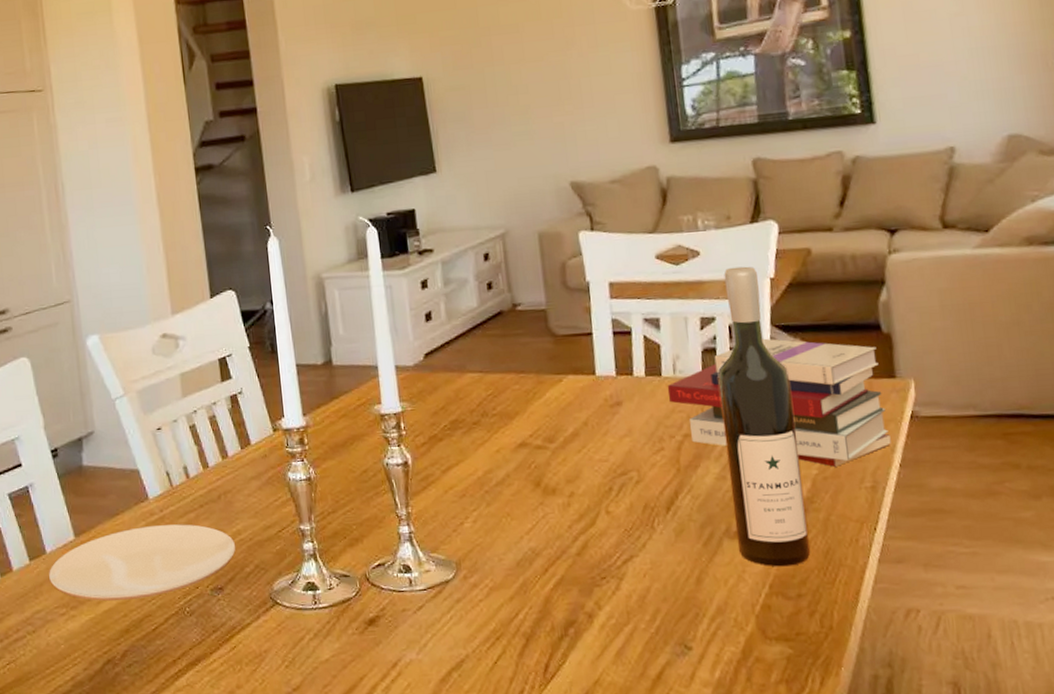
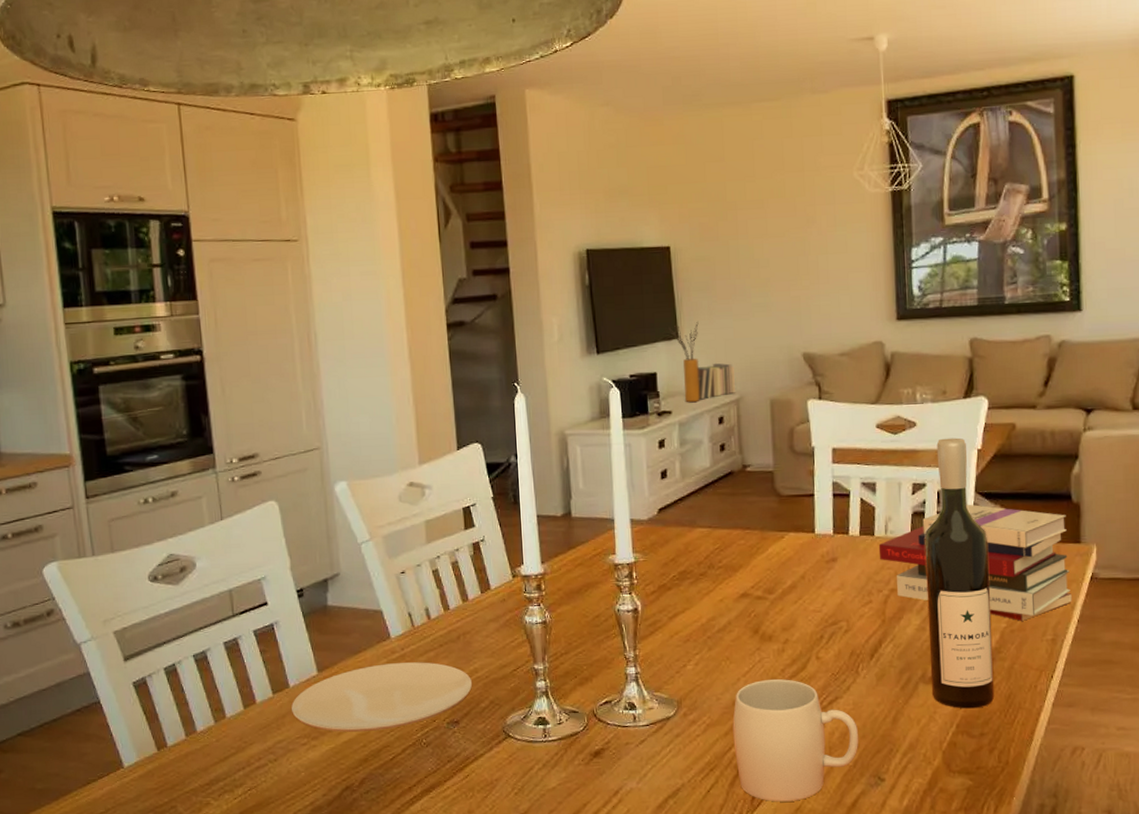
vase: none [425,153,463,240] -> present [668,321,700,403]
books: none [458,196,500,236] -> present [697,363,735,400]
mug: none [517,536,660,675] -> present [732,678,859,802]

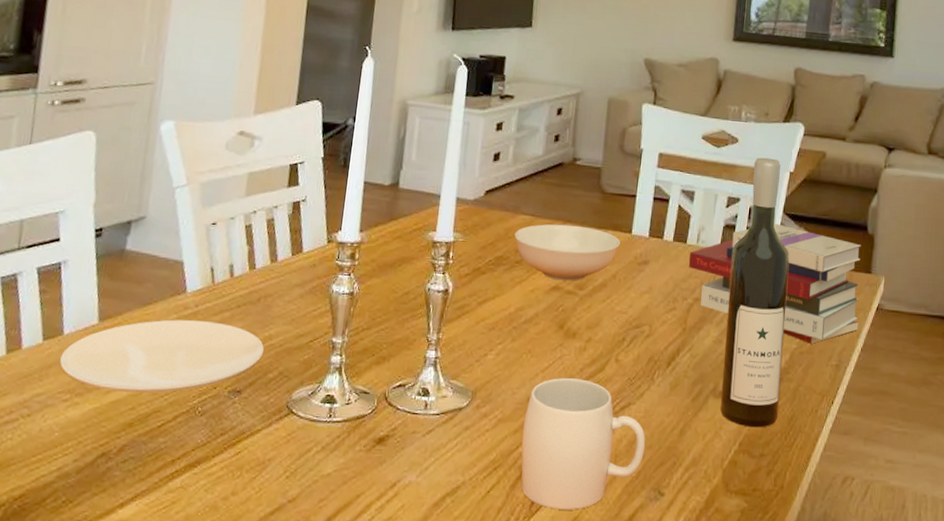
vase: present [668,321,700,403] -> none [524,13,553,91]
bowl: none [694,531,805,588] -> present [514,224,621,281]
books: present [697,363,735,400] -> none [542,56,579,89]

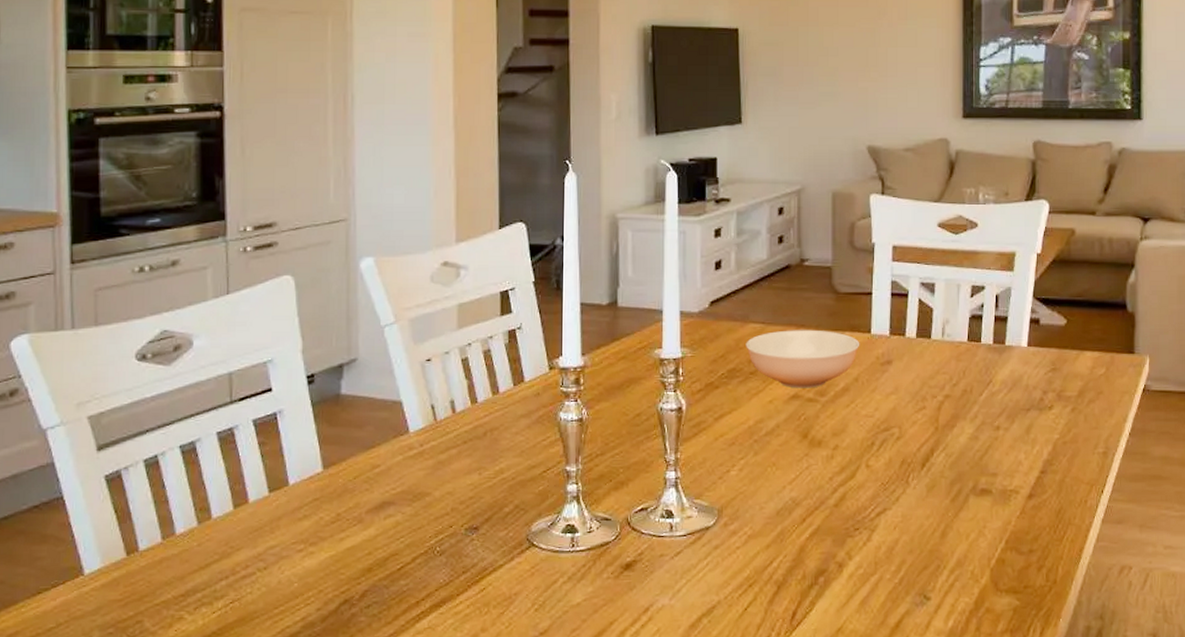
plate: present [60,319,265,394] -> none [289,460,497,538]
mug: present [521,377,646,510] -> none [775,487,906,622]
books: present [688,223,861,344] -> none [935,309,1124,432]
bottle: present [720,157,790,428] -> none [981,241,1045,524]

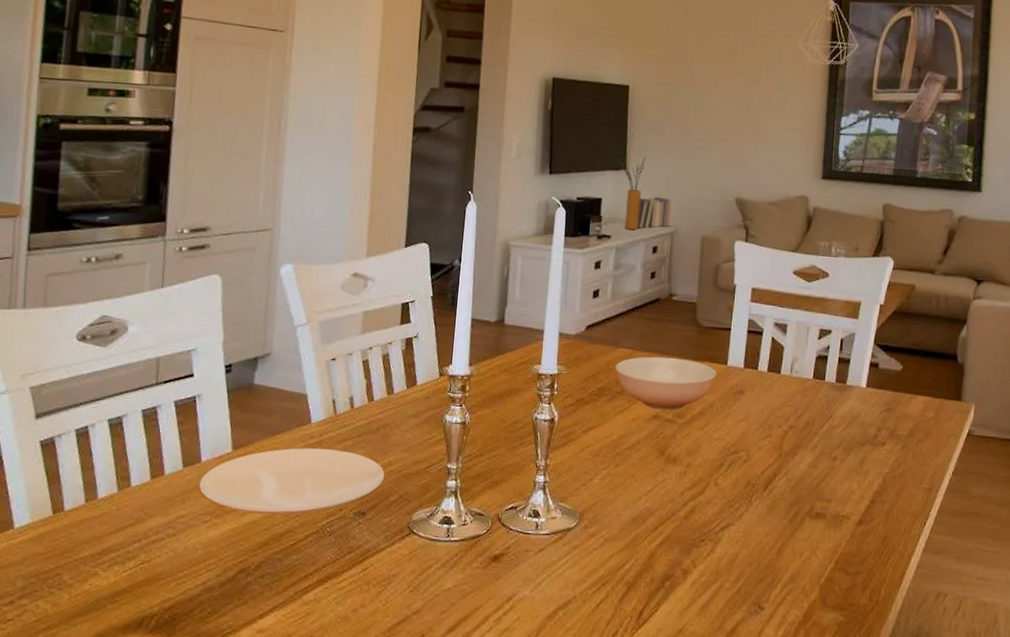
plate: none [289,460,497,538] -> present [199,448,385,515]
vase: none [732,107,763,191] -> present [618,156,646,231]
books: none [759,152,797,189] -> present [637,197,673,229]

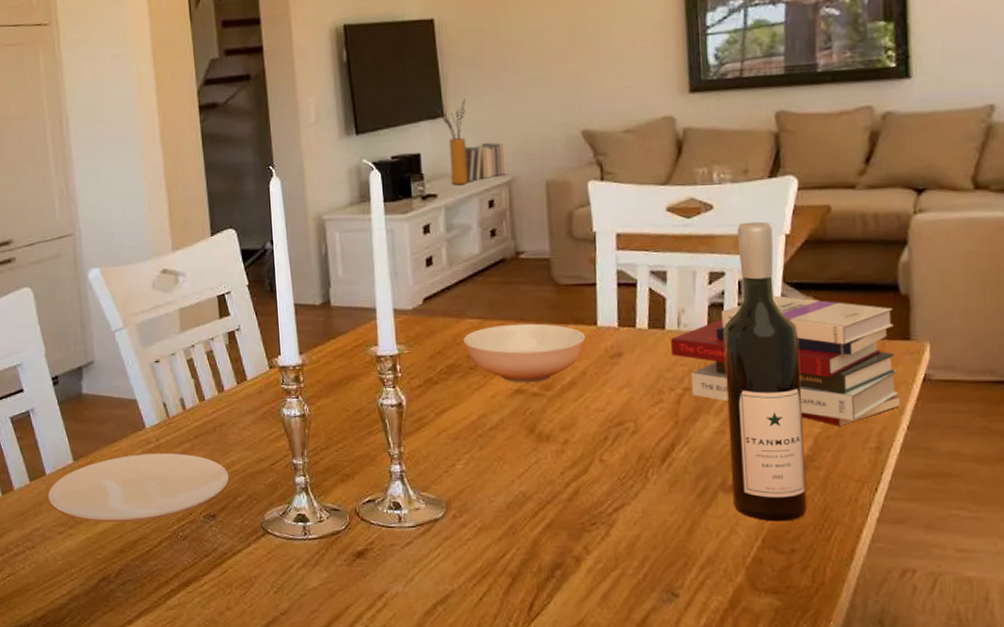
books: none [782,353,951,468] -> present [670,295,900,426]
bottle: none [816,291,881,547] -> present [723,221,808,522]

